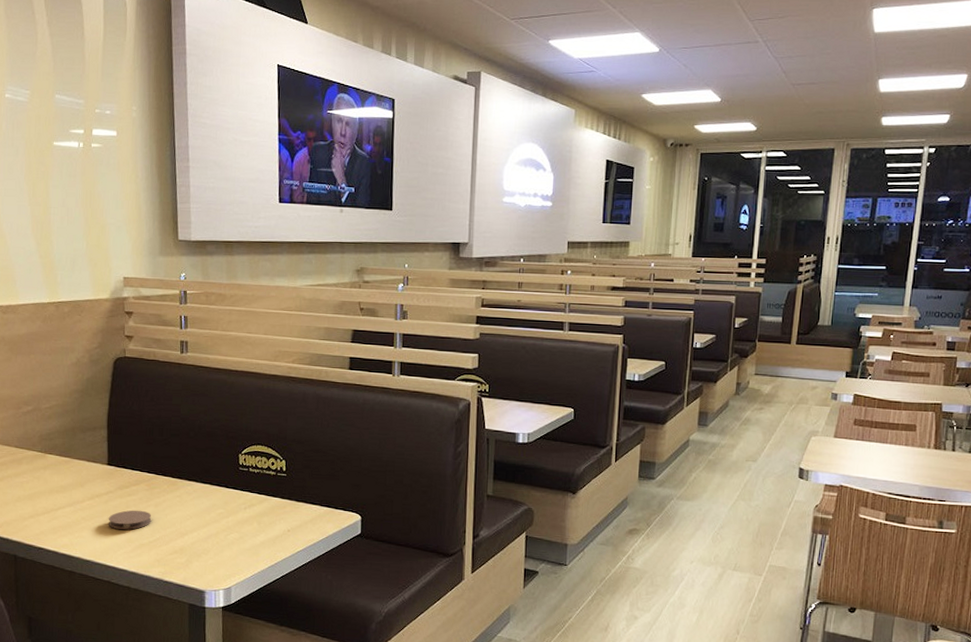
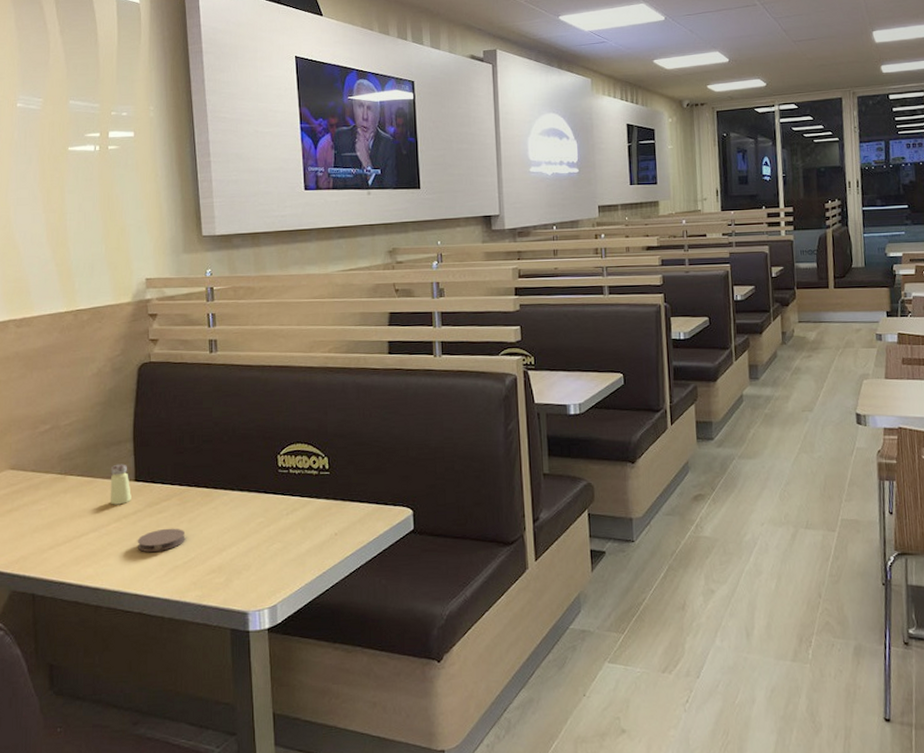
saltshaker: none [84,448,104,485] -> present [110,464,131,505]

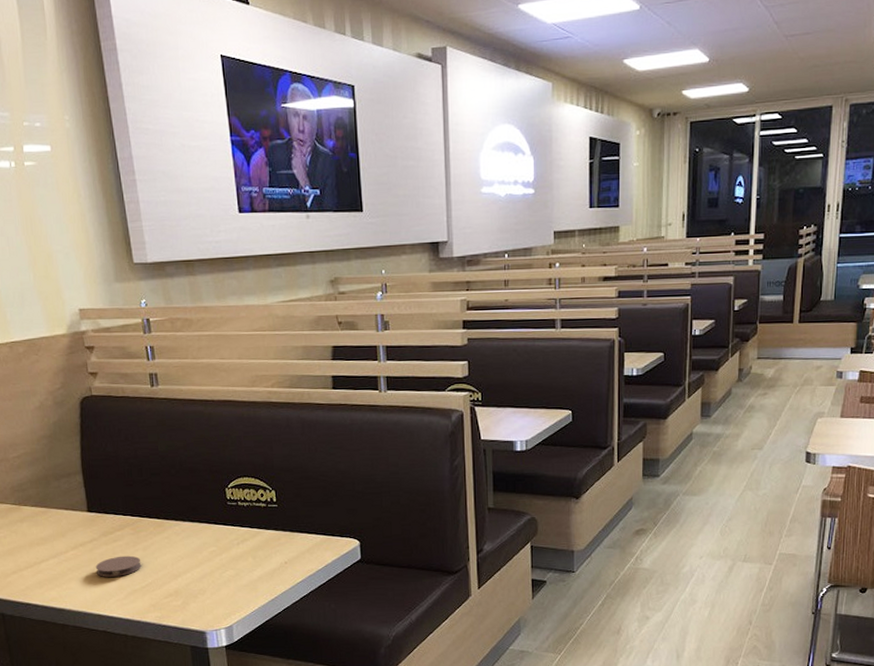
saltshaker: present [110,464,131,505] -> none [63,495,86,534]

